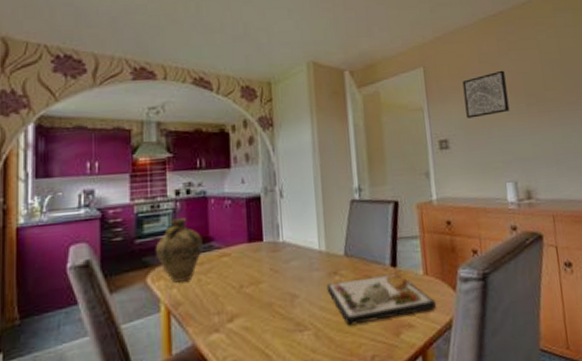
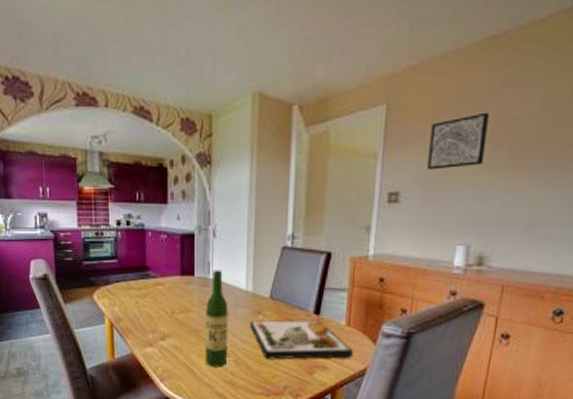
jug: present [155,218,203,283] -> none [99,247,140,302]
wine bottle: none [277,231,307,346] -> present [205,270,228,367]

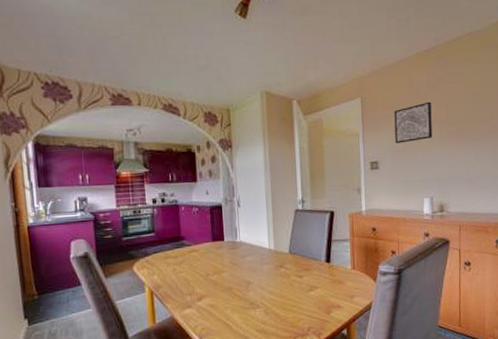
wine bottle: present [205,270,228,367] -> none [236,233,258,319]
dinner plate: present [249,320,354,359] -> none [274,267,360,306]

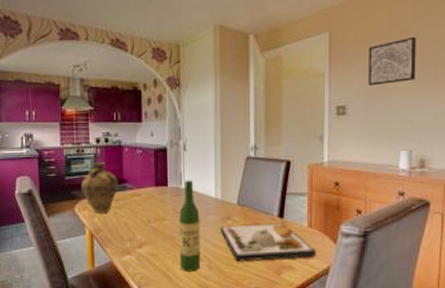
jug: none [138,221,176,271] -> present [80,162,118,213]
wine bottle: none [236,233,258,319] -> present [178,180,201,272]
dinner plate: none [274,267,360,306] -> present [220,223,317,262]

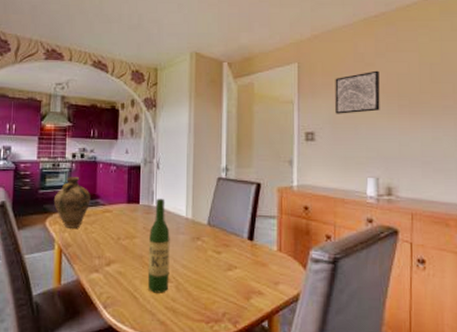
dinner plate: present [220,223,317,262] -> none [189,246,287,285]

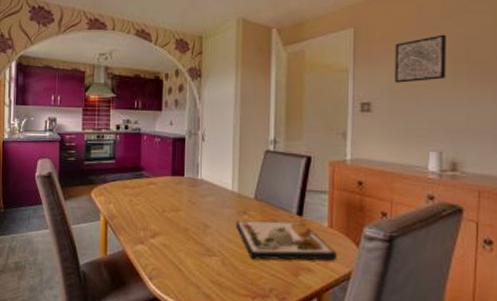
jug: present [53,177,91,228] -> none [98,148,135,200]
wine bottle: present [147,198,170,293] -> none [192,171,216,267]
dinner plate: none [189,246,287,285] -> present [235,221,338,261]

